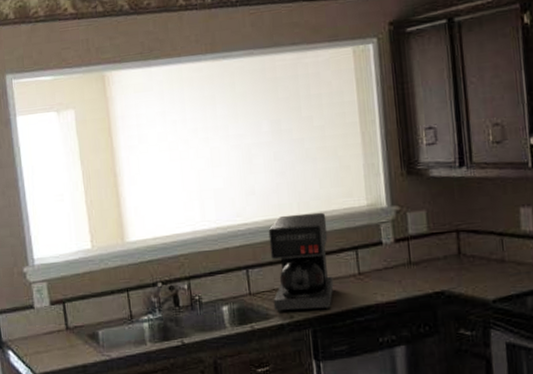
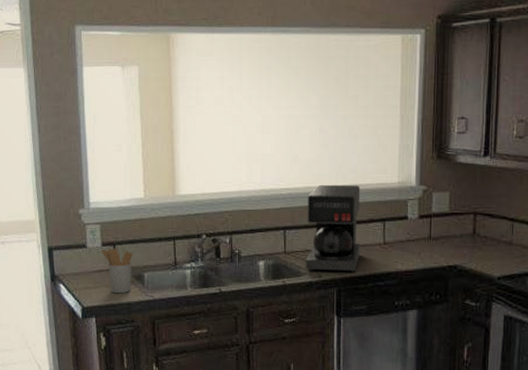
utensil holder: none [50,306,86,356] -> present [101,248,133,294]

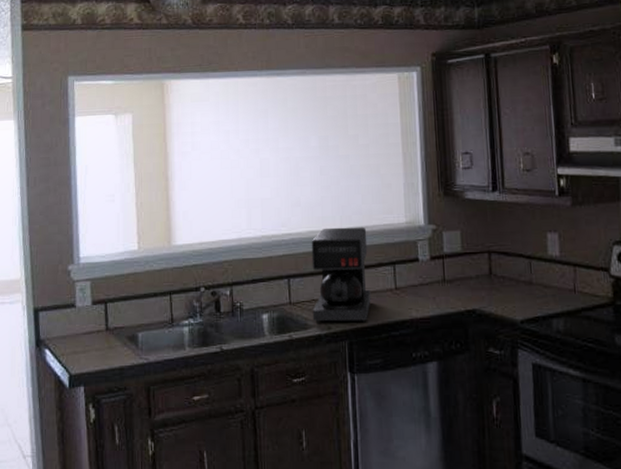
utensil holder: present [101,248,133,294] -> none [92,306,126,358]

